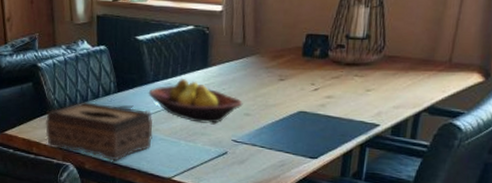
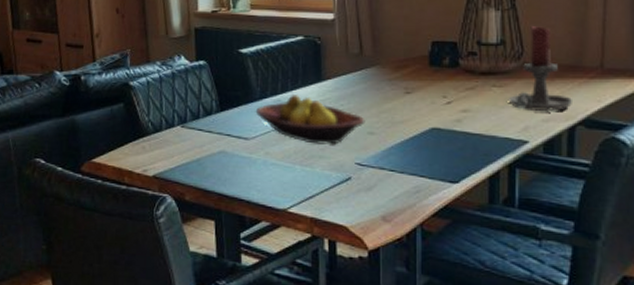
tissue box: present [45,102,153,161] -> none [139,123,263,191]
candle holder: none [367,23,422,99] -> present [509,26,574,111]

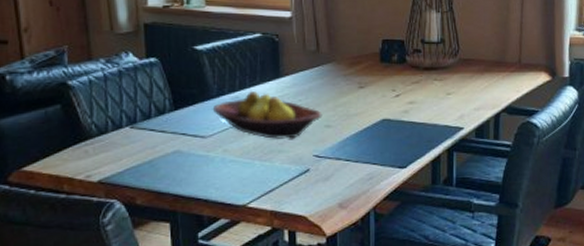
candle holder: present [509,26,574,111] -> none [448,27,499,101]

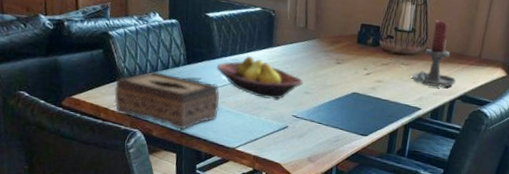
tissue box: none [80,124,221,192] -> present [114,71,220,130]
candle holder: none [448,27,499,101] -> present [412,20,457,87]

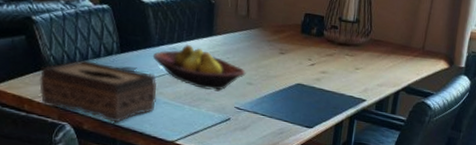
candle holder: present [412,20,457,87] -> none [356,11,401,79]

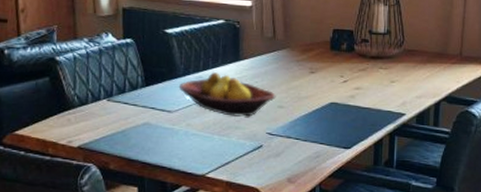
tissue box: present [39,60,157,123] -> none [63,97,184,160]

